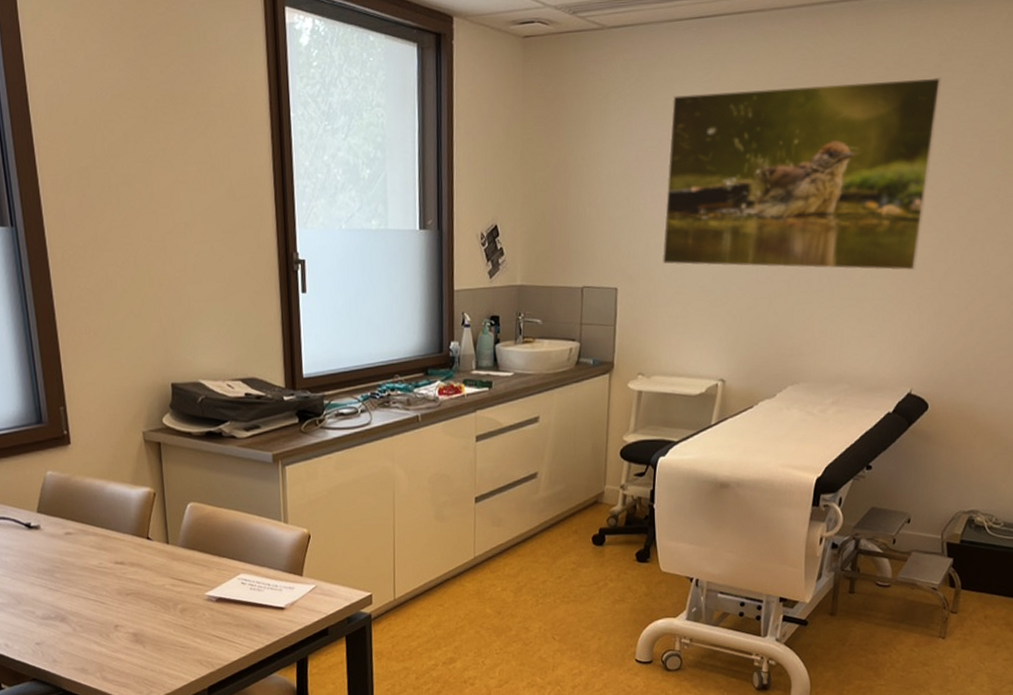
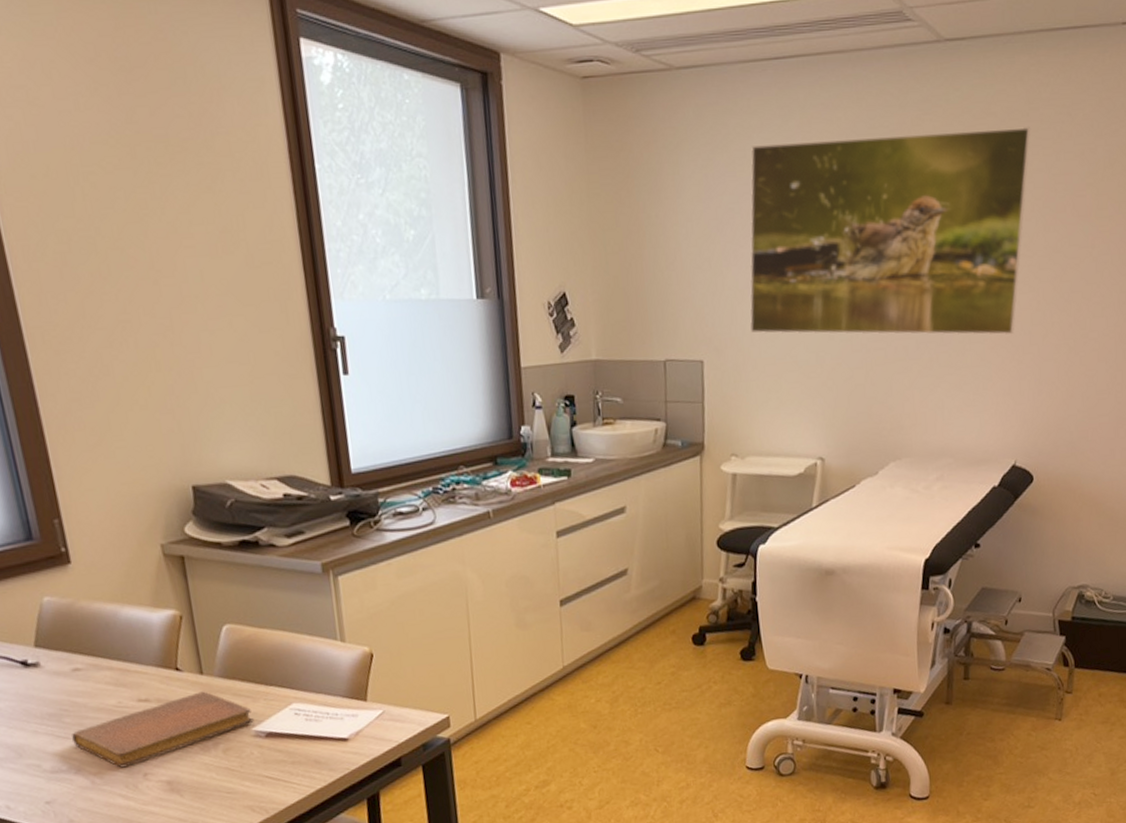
notebook: none [61,558,208,619] -> present [72,691,254,768]

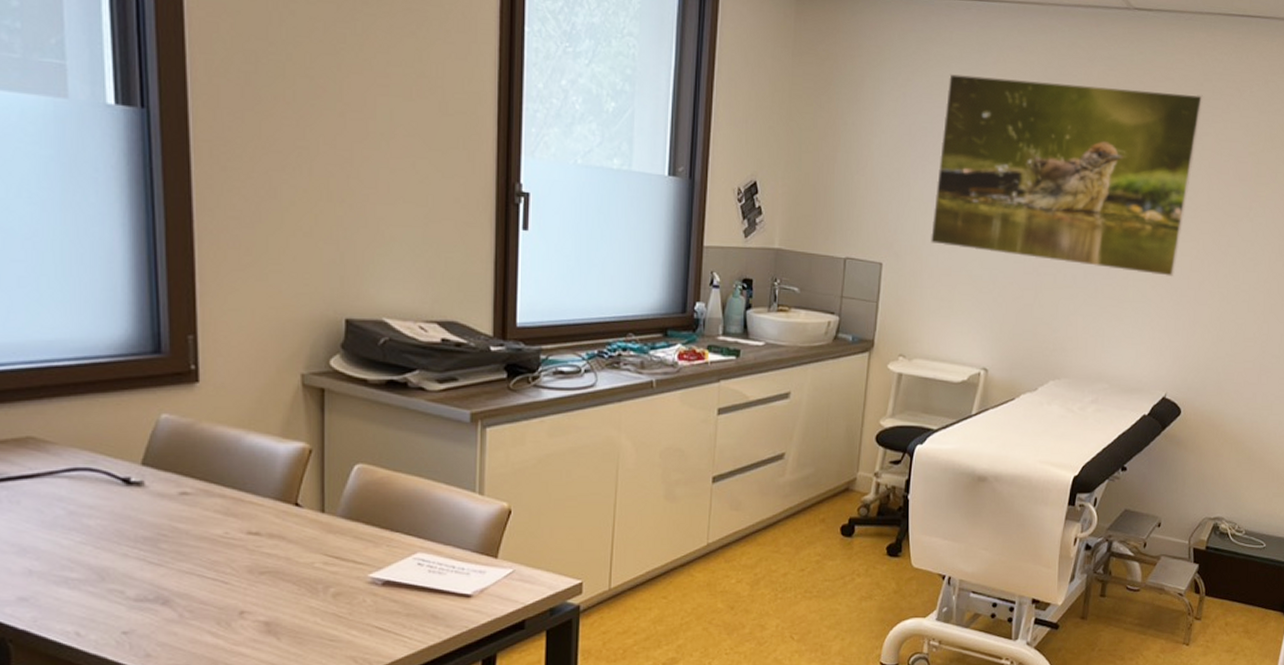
notebook: present [72,691,254,768] -> none [166,530,372,603]

